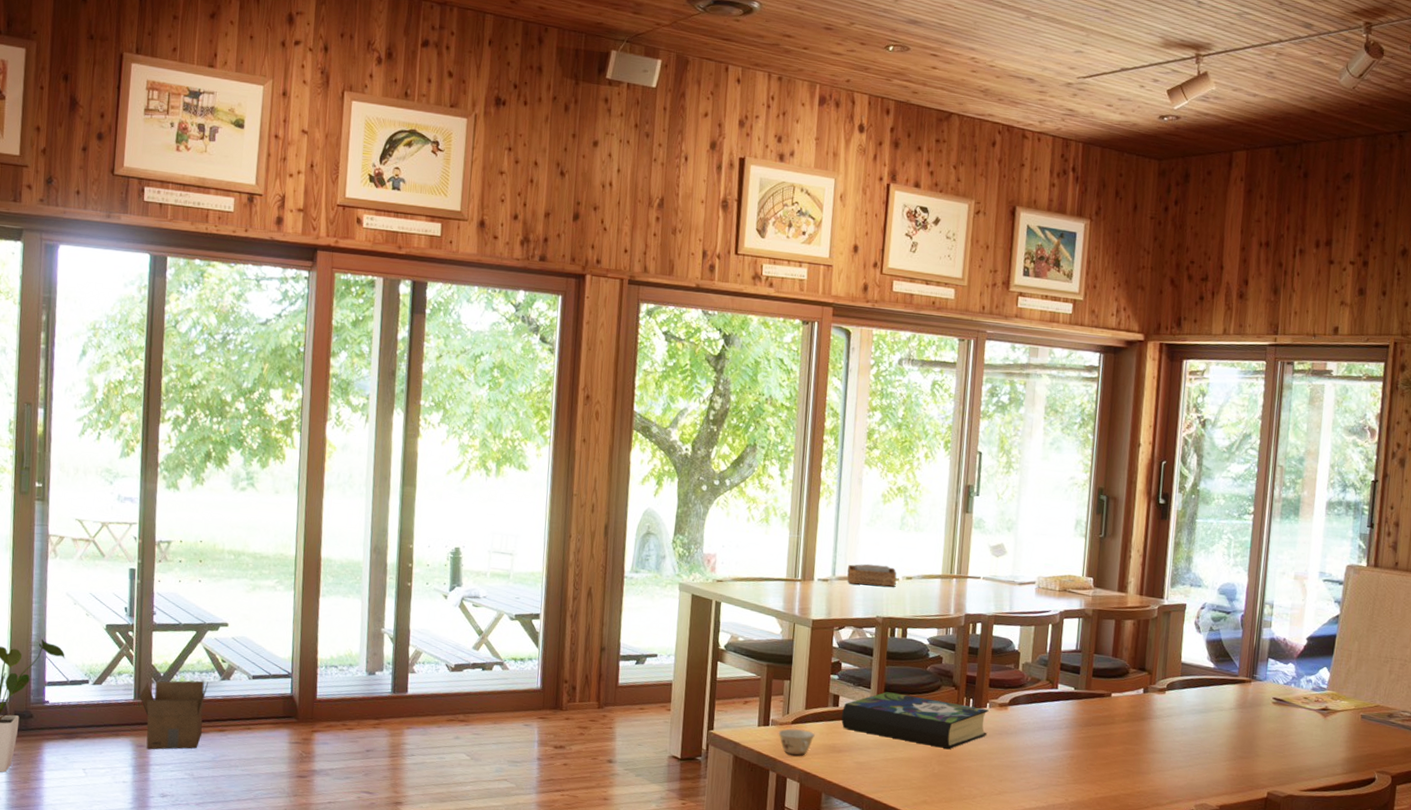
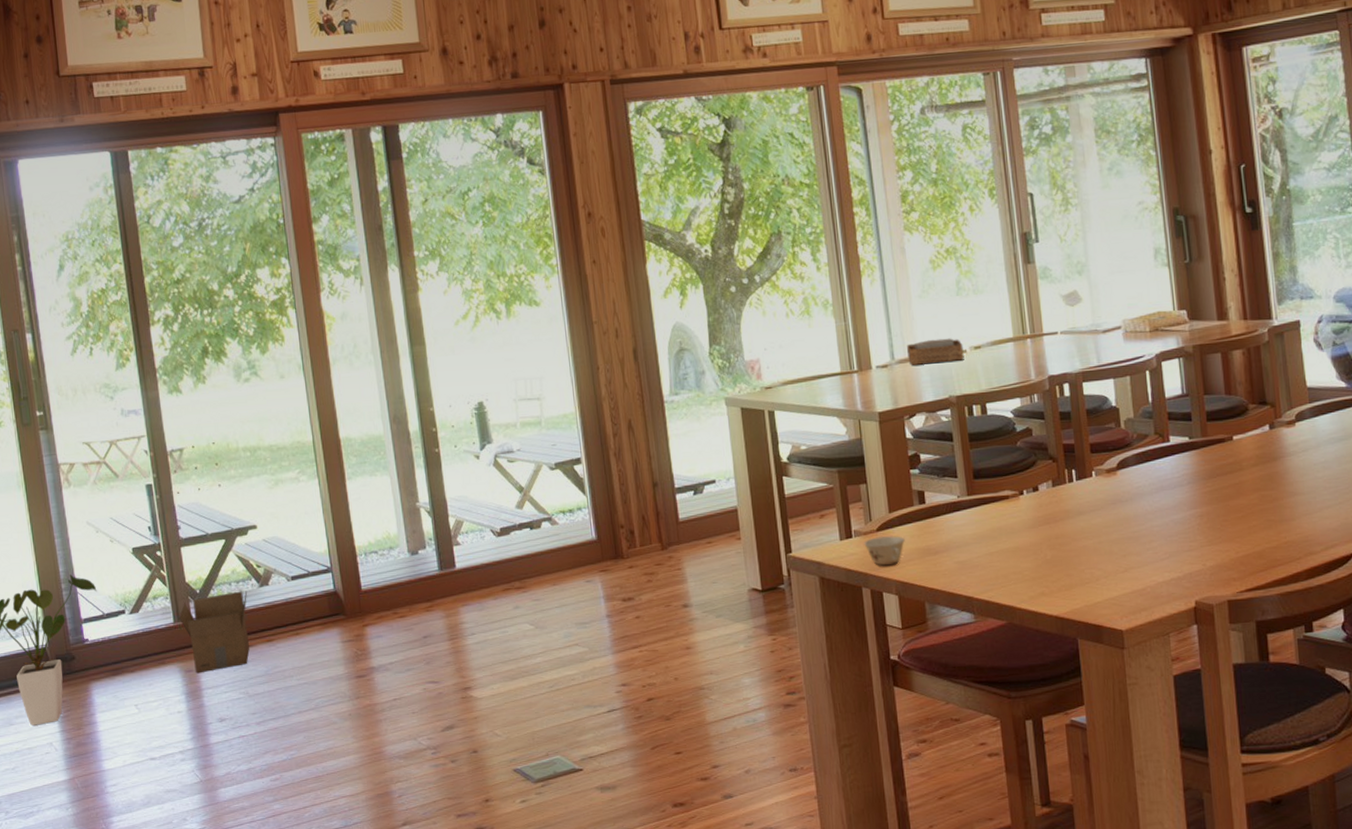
book: present [841,692,989,749] -> none [930,477,1099,530]

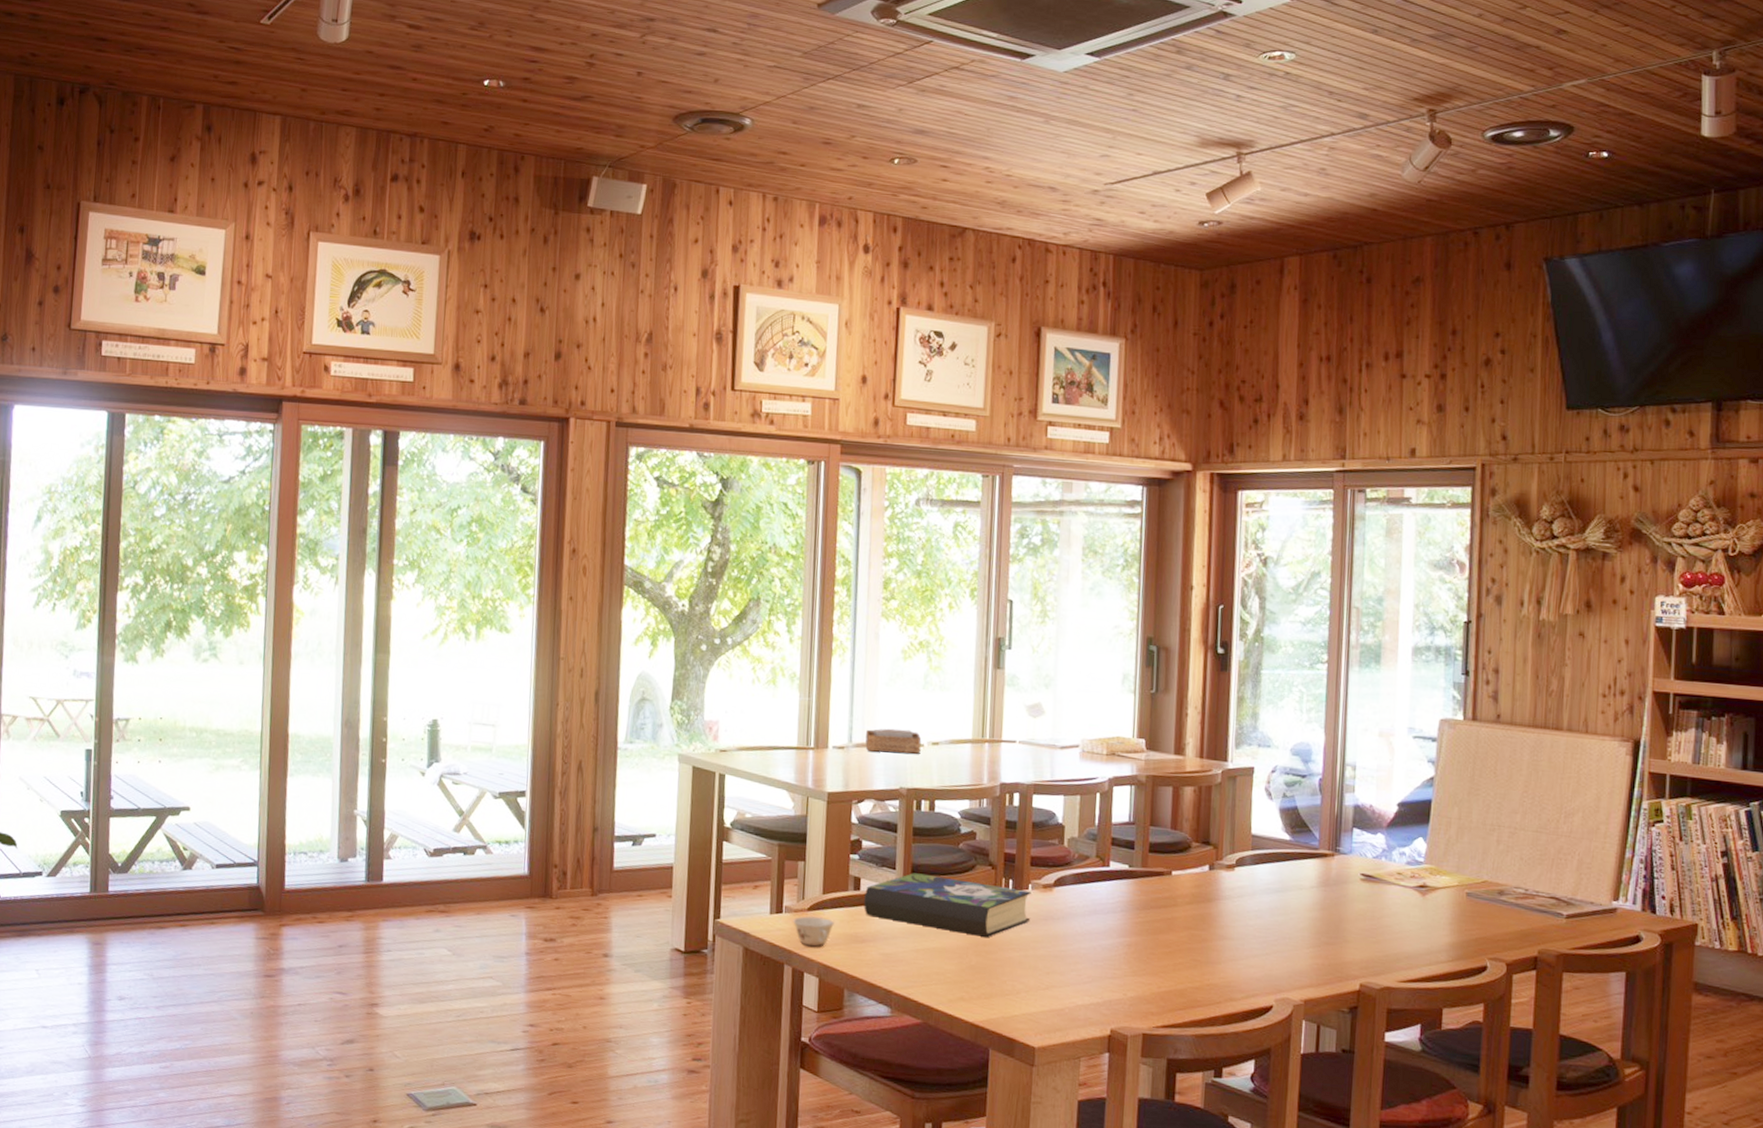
cardboard box: present [178,590,250,674] -> none [95,870,170,948]
book: none [930,477,1099,530] -> present [864,873,1031,937]

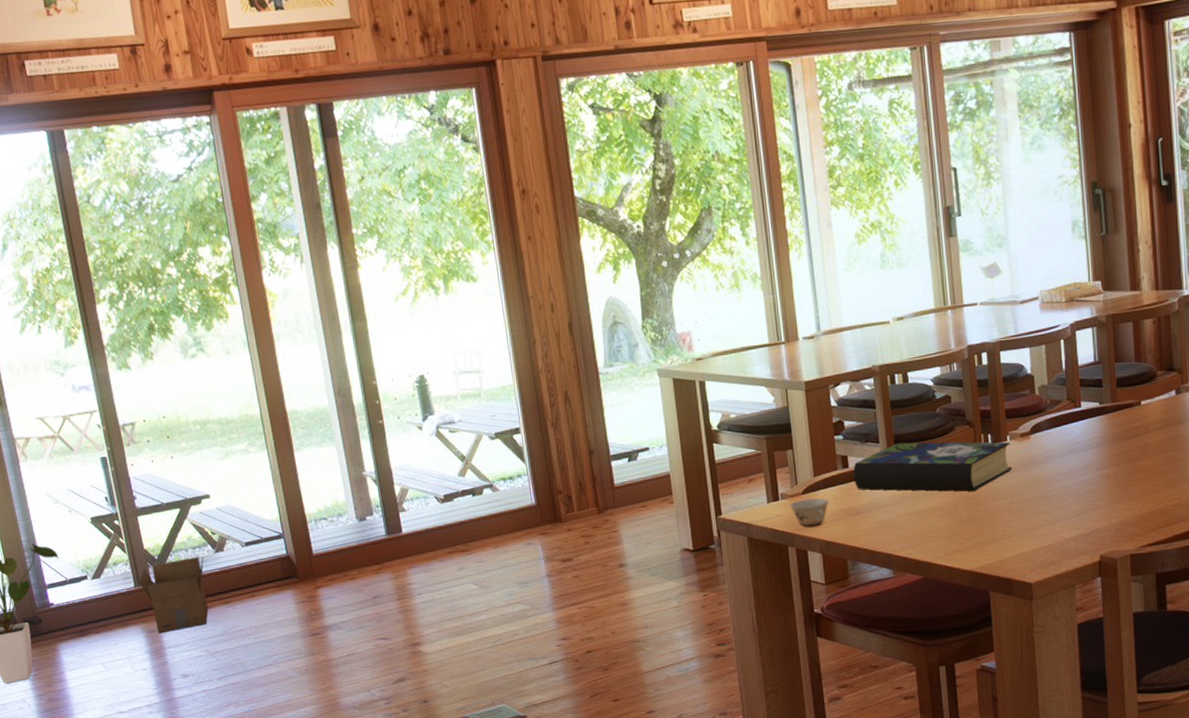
cardboard box: none [95,870,170,948] -> present [139,556,208,634]
napkin holder: present [865,728,922,754] -> none [833,310,887,336]

